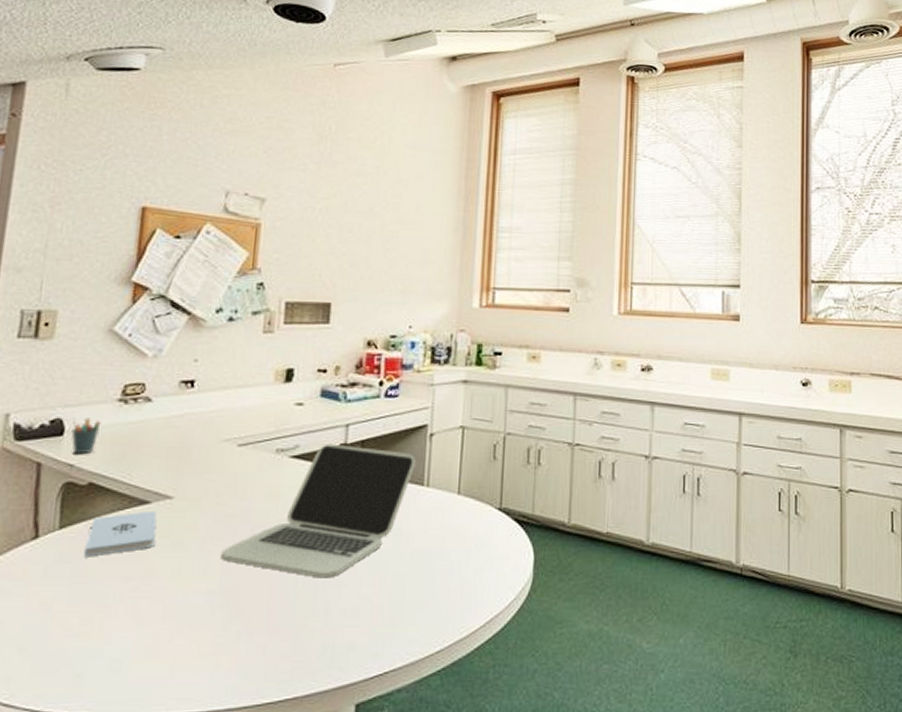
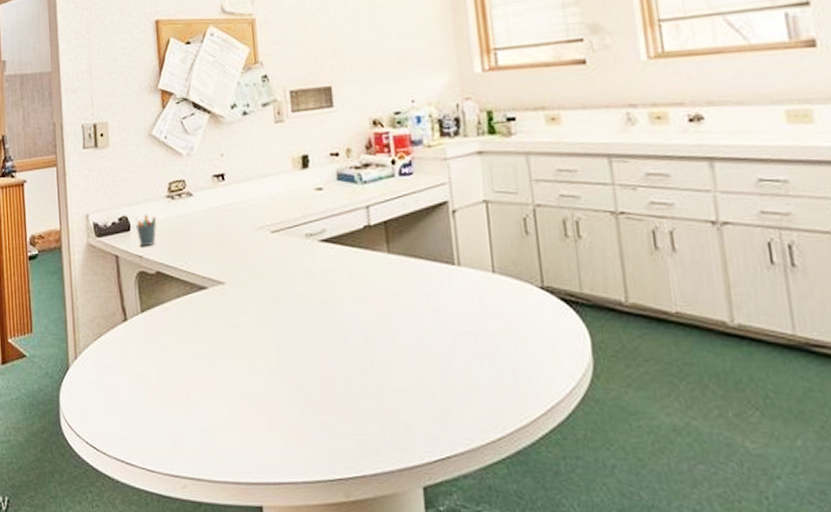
notepad: present [83,511,157,557] -> none [163,295,217,338]
laptop: present [220,443,416,578] -> none [273,226,443,360]

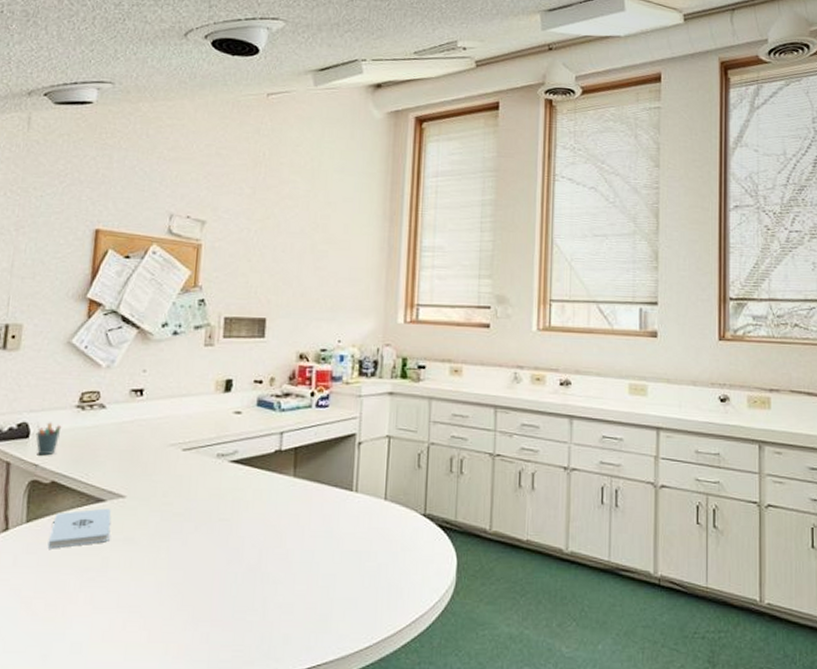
notepad: none [163,295,217,338] -> present [47,508,111,549]

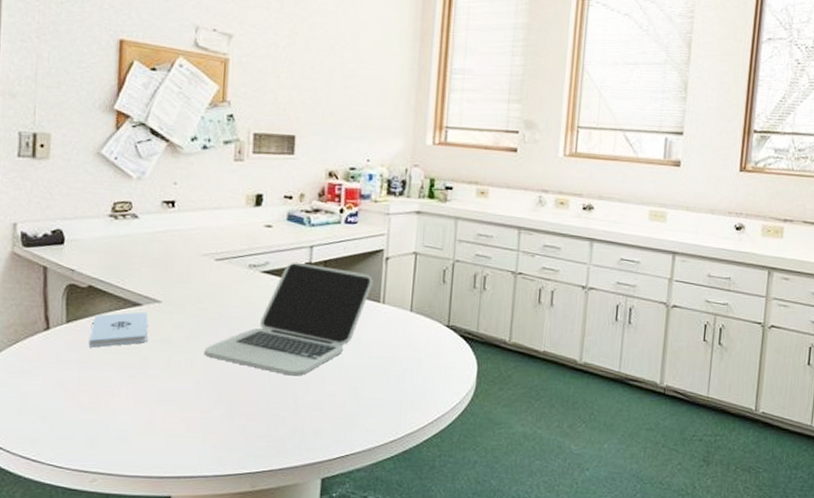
pen holder: present [36,422,62,456] -> none [70,229,96,262]
laptop: none [168,450,346,575] -> present [204,262,373,376]

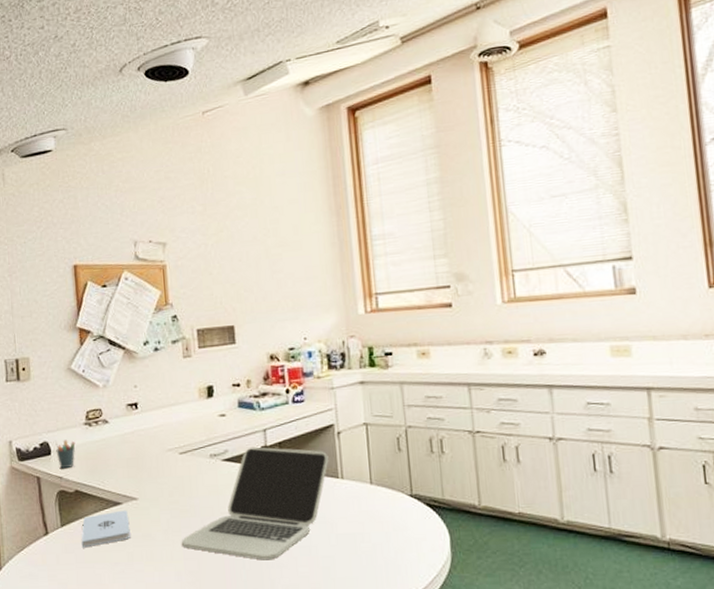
pen holder: none [70,229,96,262] -> present [55,439,76,469]

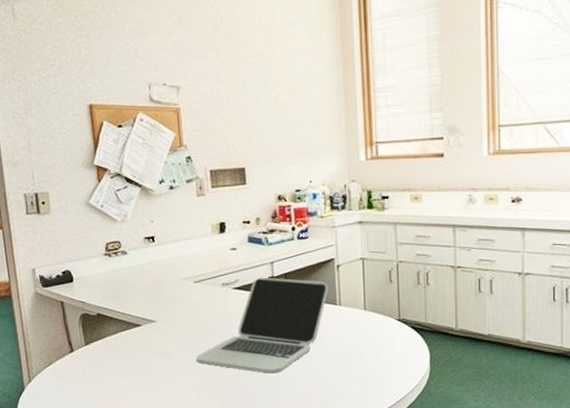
pen holder: present [55,439,76,469] -> none [77,268,97,295]
notepad: present [81,510,131,548] -> none [104,331,150,363]

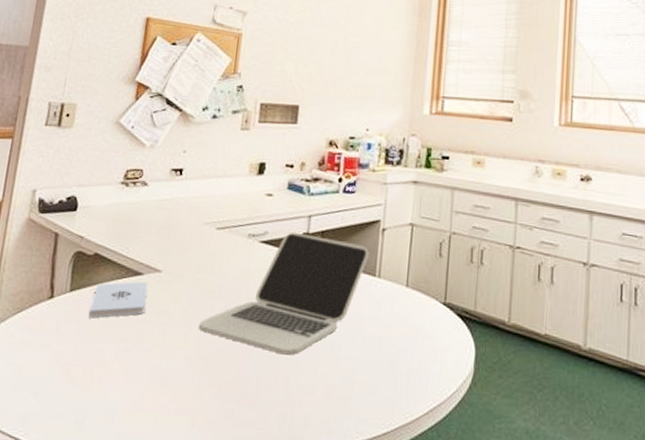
notepad: none [104,331,150,363] -> present [88,281,148,318]

